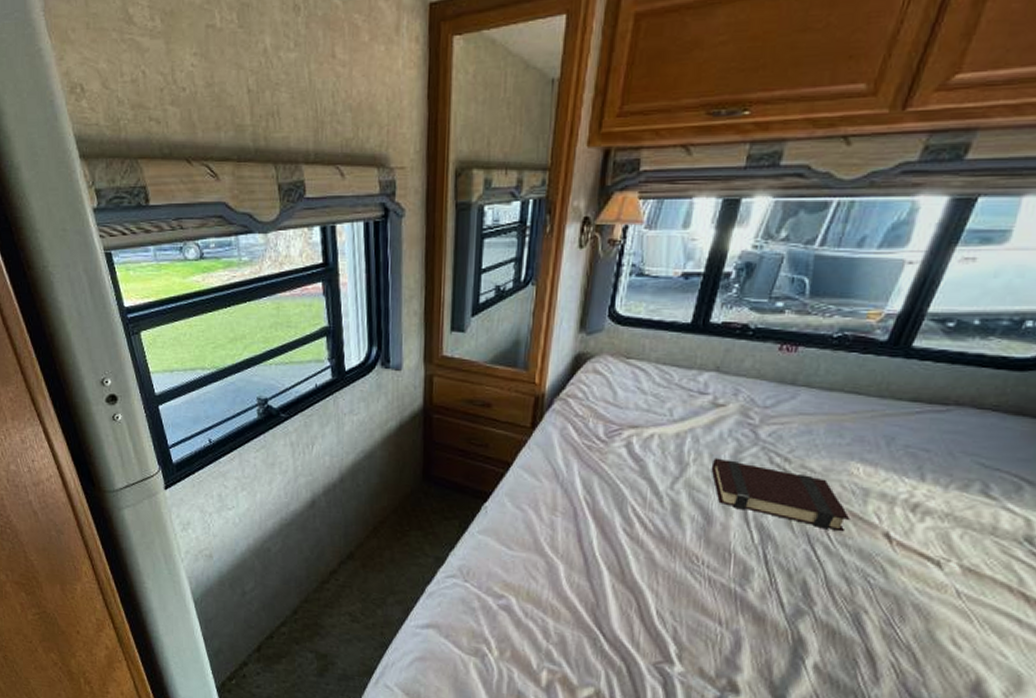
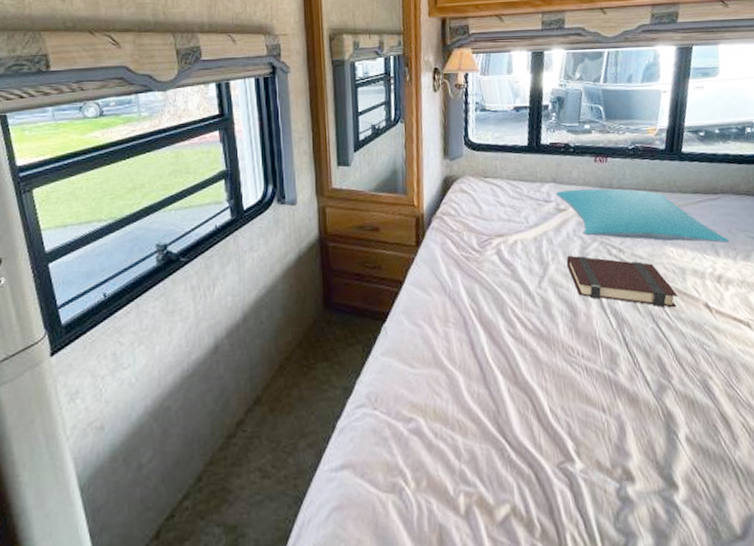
pillow: none [716,381,947,467] -> present [556,188,730,243]

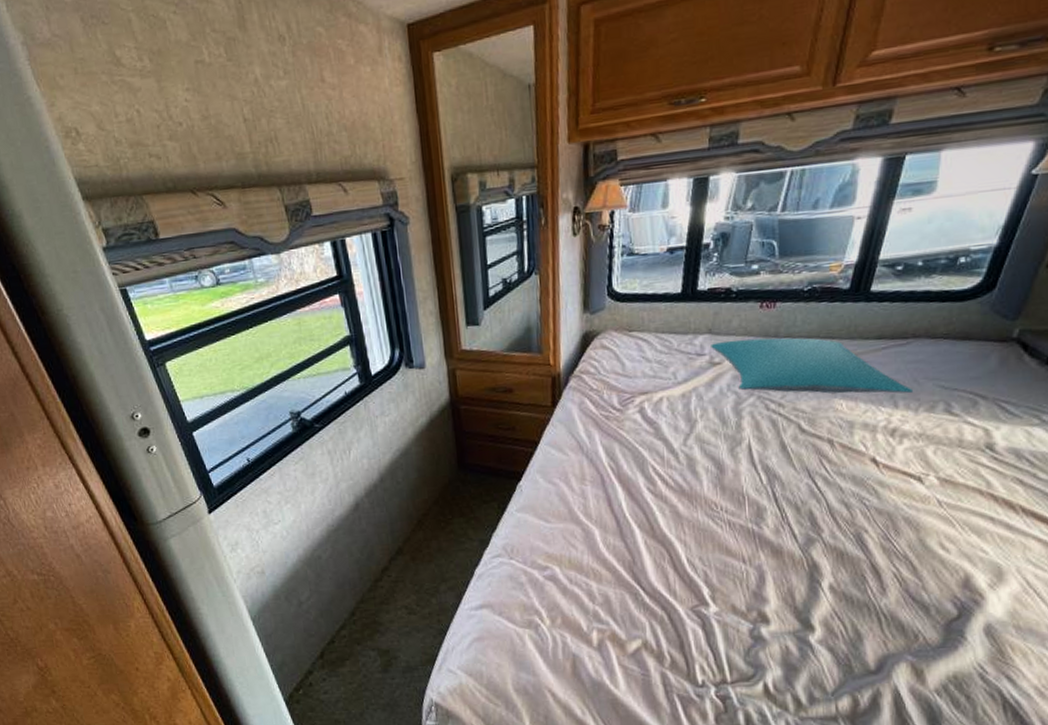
book: present [566,255,678,308] -> none [716,411,841,463]

